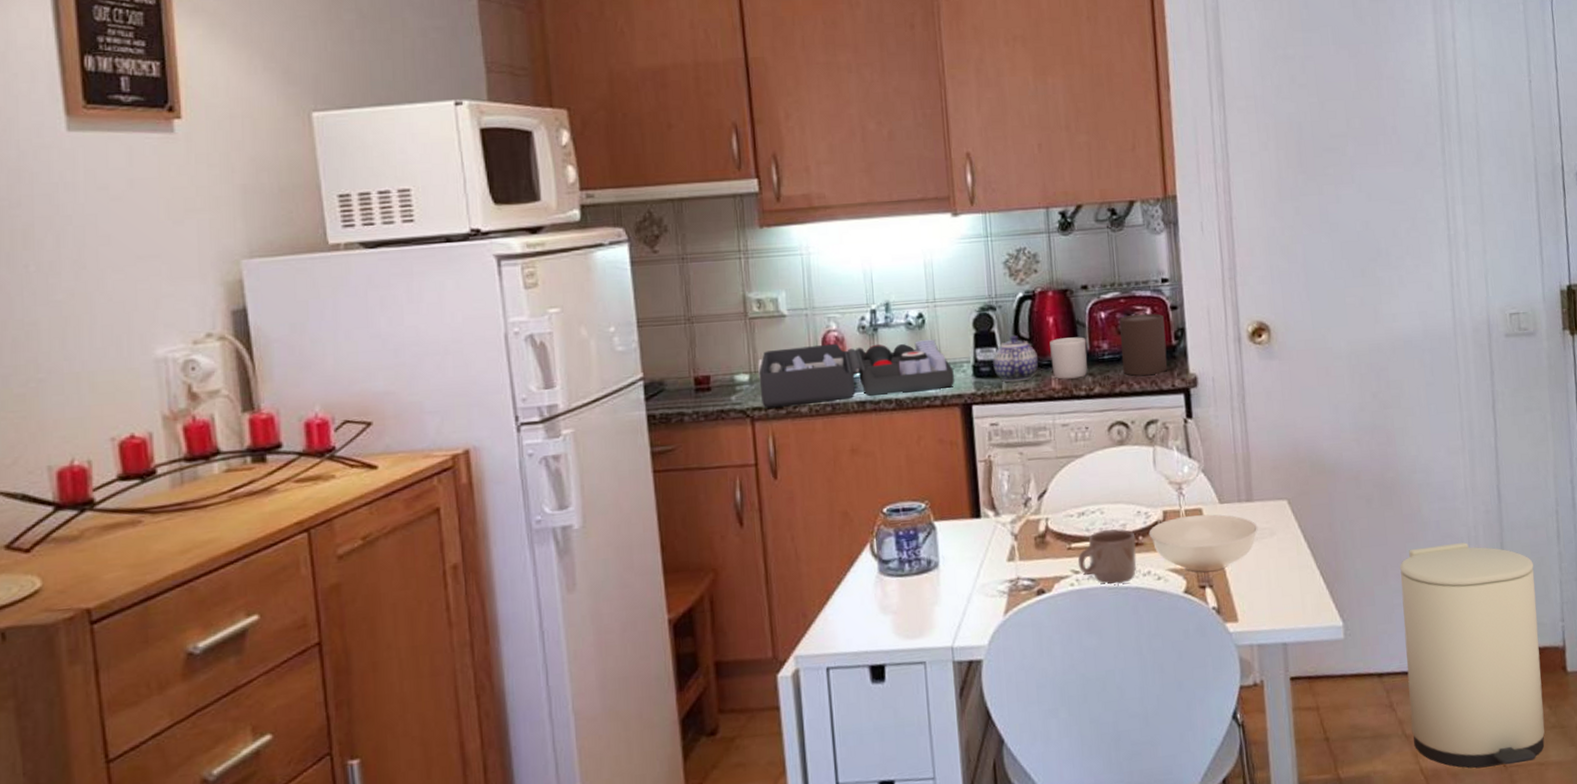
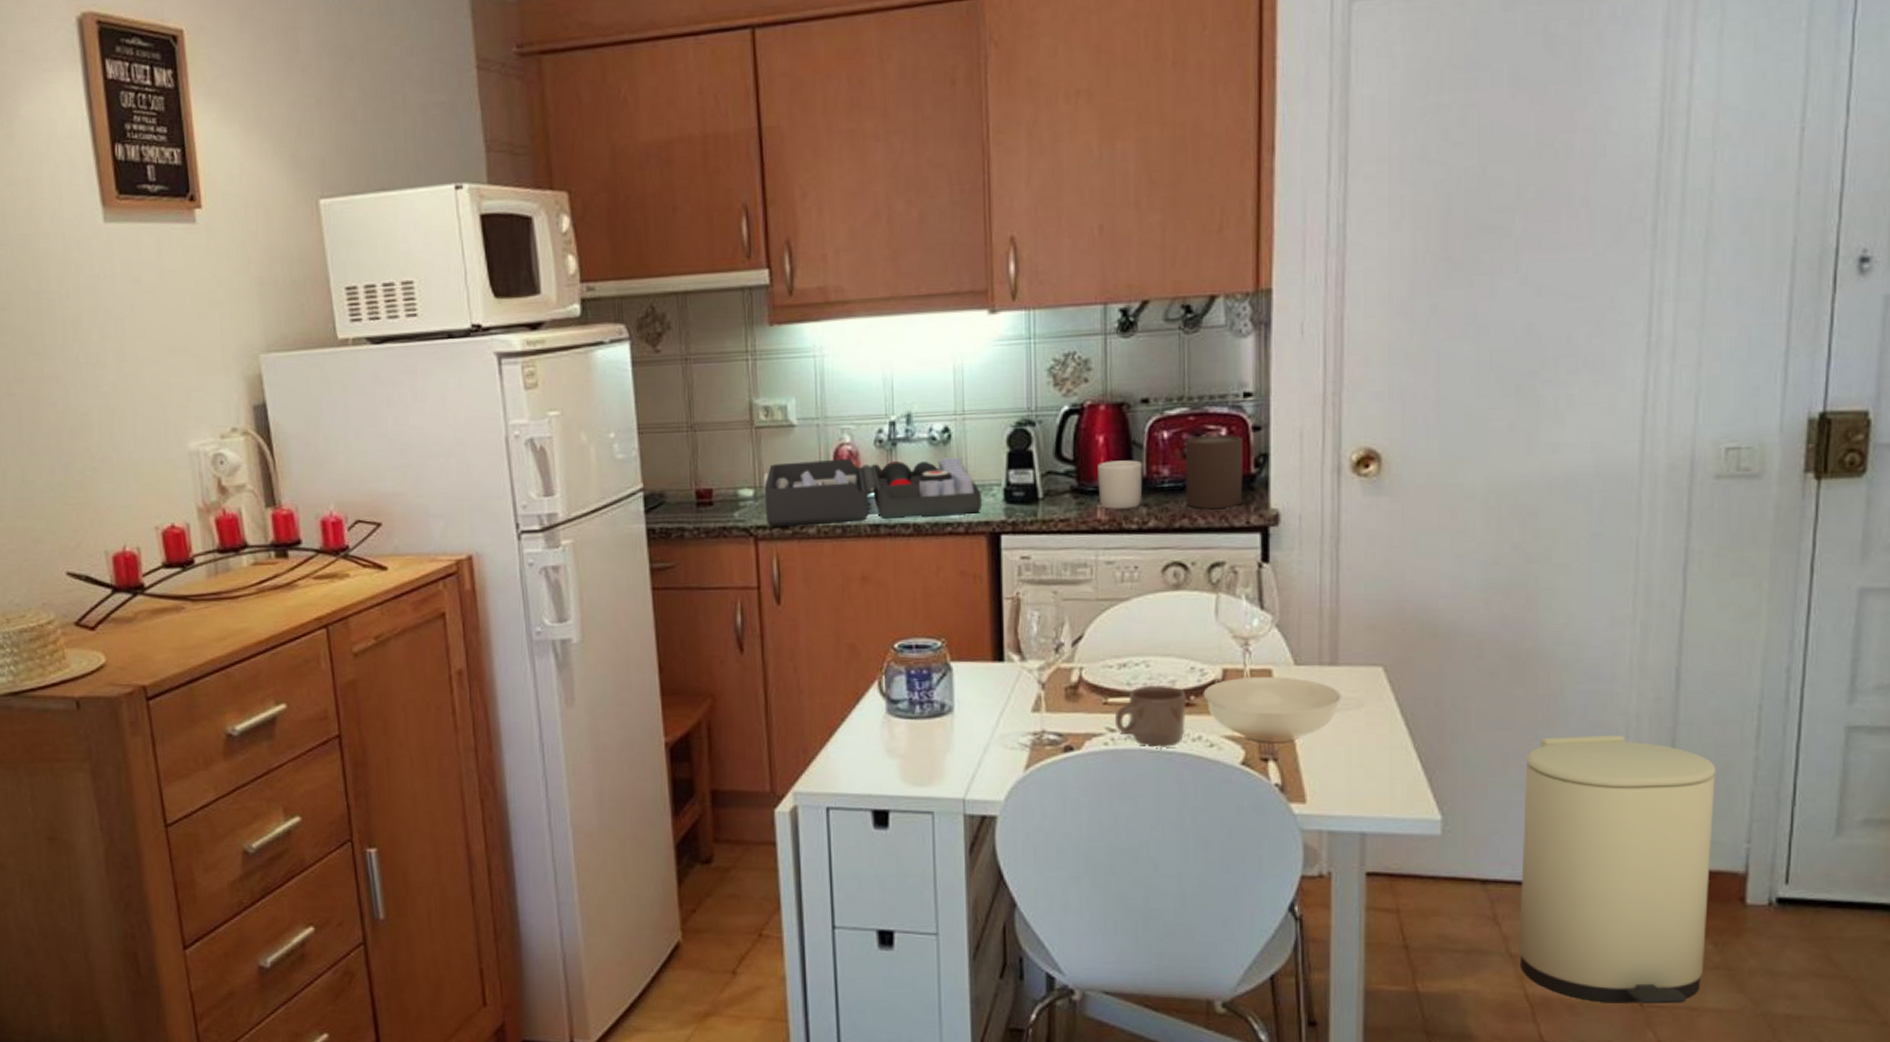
teapot: present [993,334,1039,383] -> none [1028,455,1083,511]

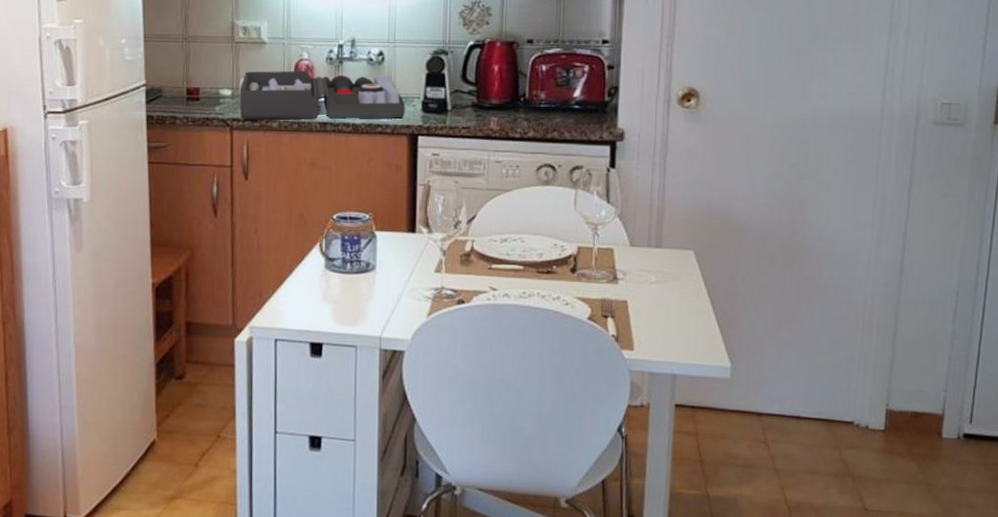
mug: present [1098,460,1143,510] -> none [492,85,526,122]
cup: present [1114,685,1187,748] -> none [496,256,550,304]
pen holder: present [1185,434,1243,510] -> none [556,70,600,126]
bowl: present [1203,677,1342,744] -> none [562,254,663,305]
pedal bin: present [1519,735,1716,1005] -> none [782,308,925,510]

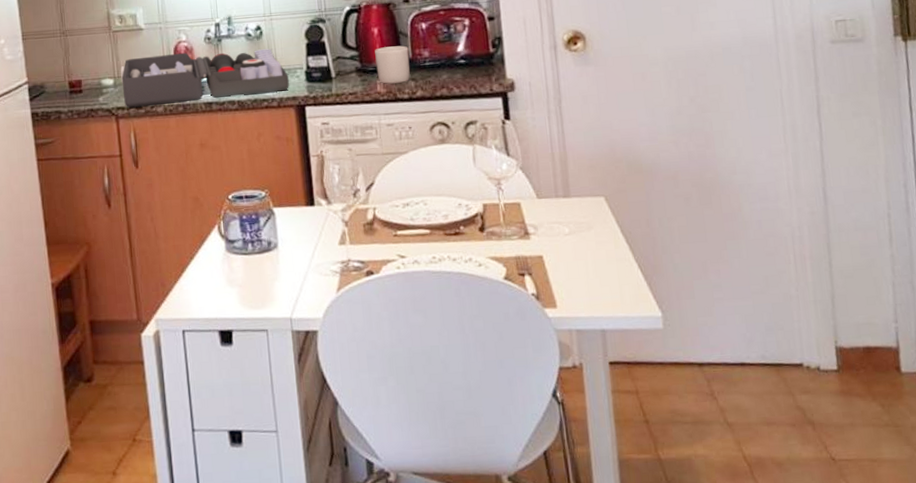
mug: none [492,85,526,122] -> present [375,45,410,84]

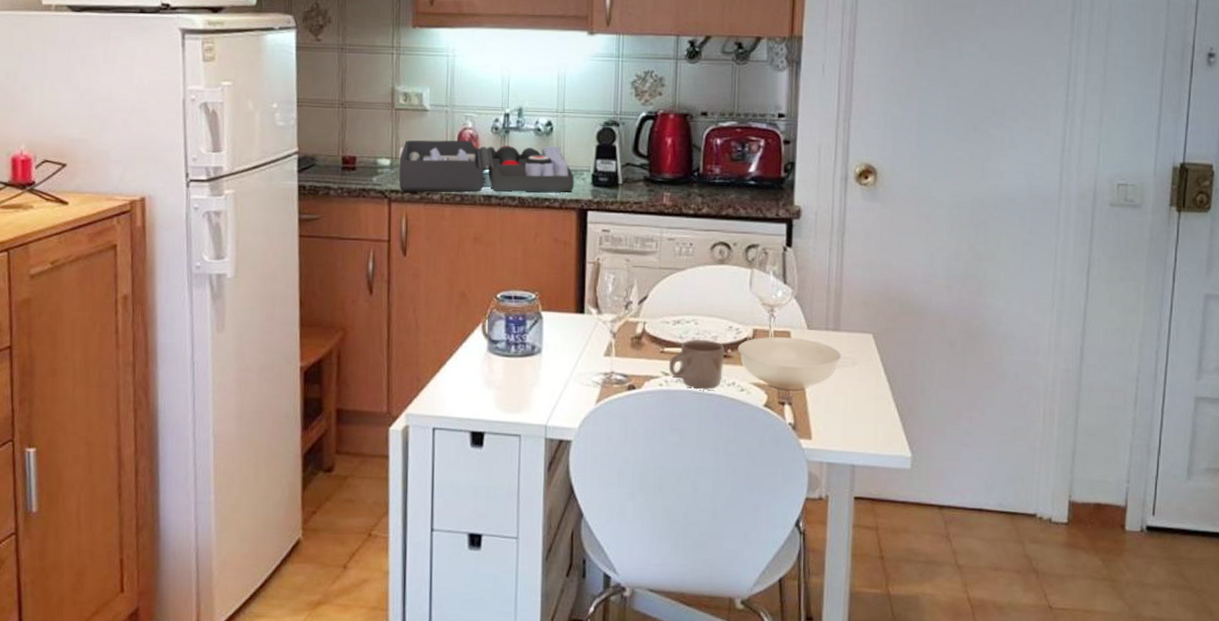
mug: present [375,45,410,84] -> none [665,159,700,197]
cup: none [403,219,459,269] -> present [668,339,725,390]
bowl: none [469,208,576,262] -> present [737,337,842,391]

